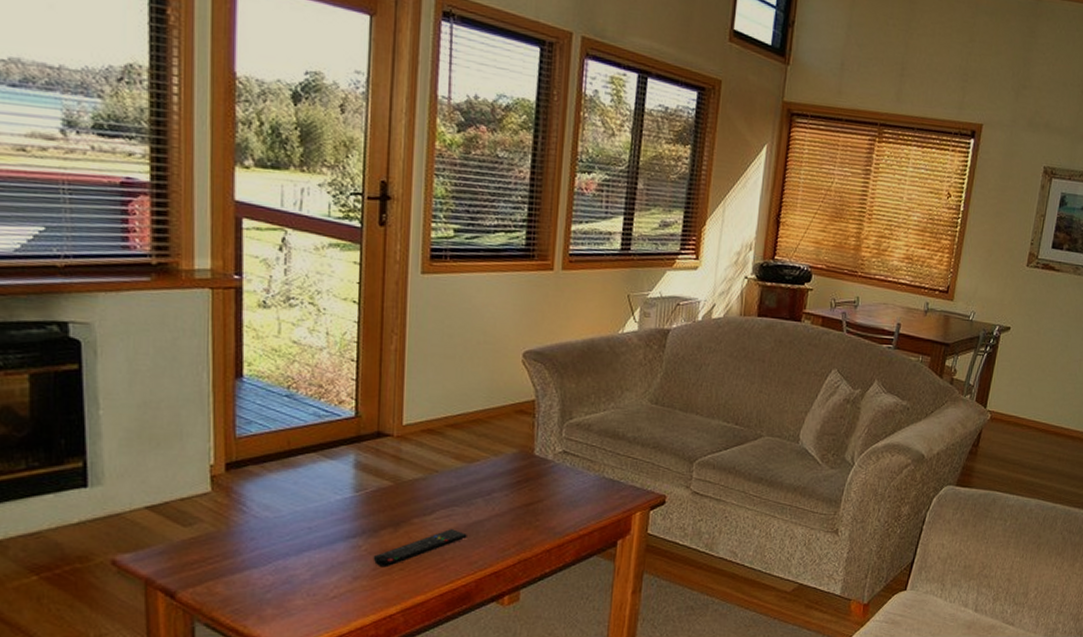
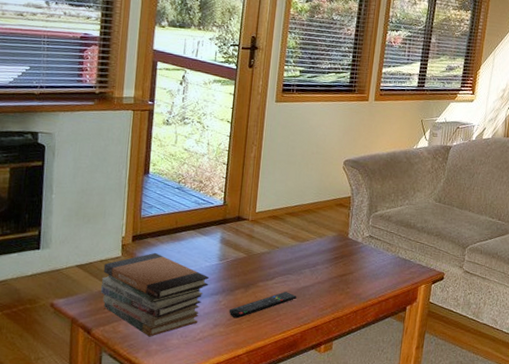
book stack: none [184,484,343,598] -> present [100,252,210,337]

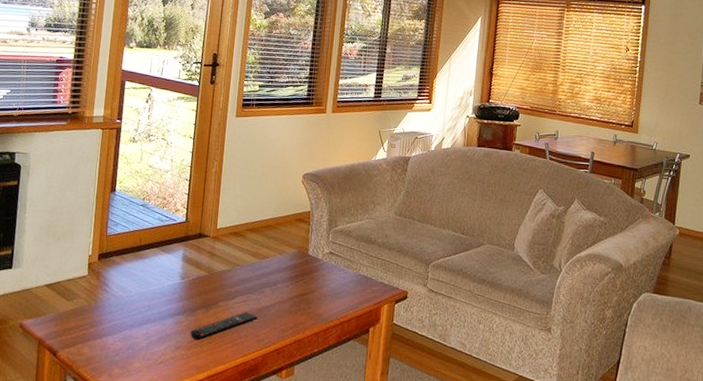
book stack: present [100,252,210,337] -> none [66,271,172,360]

